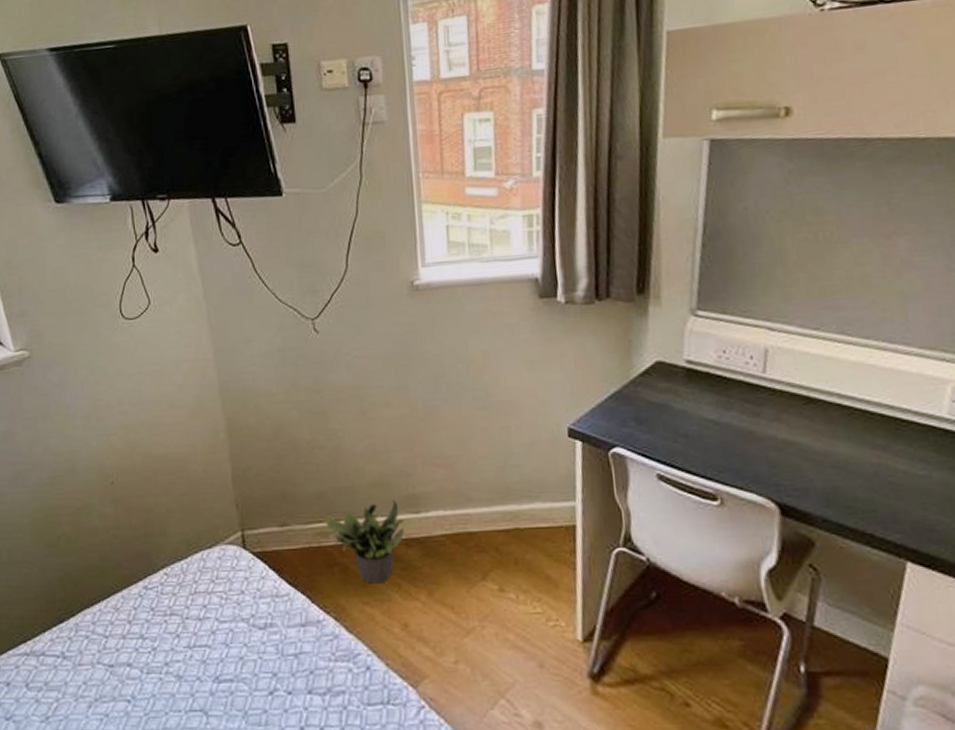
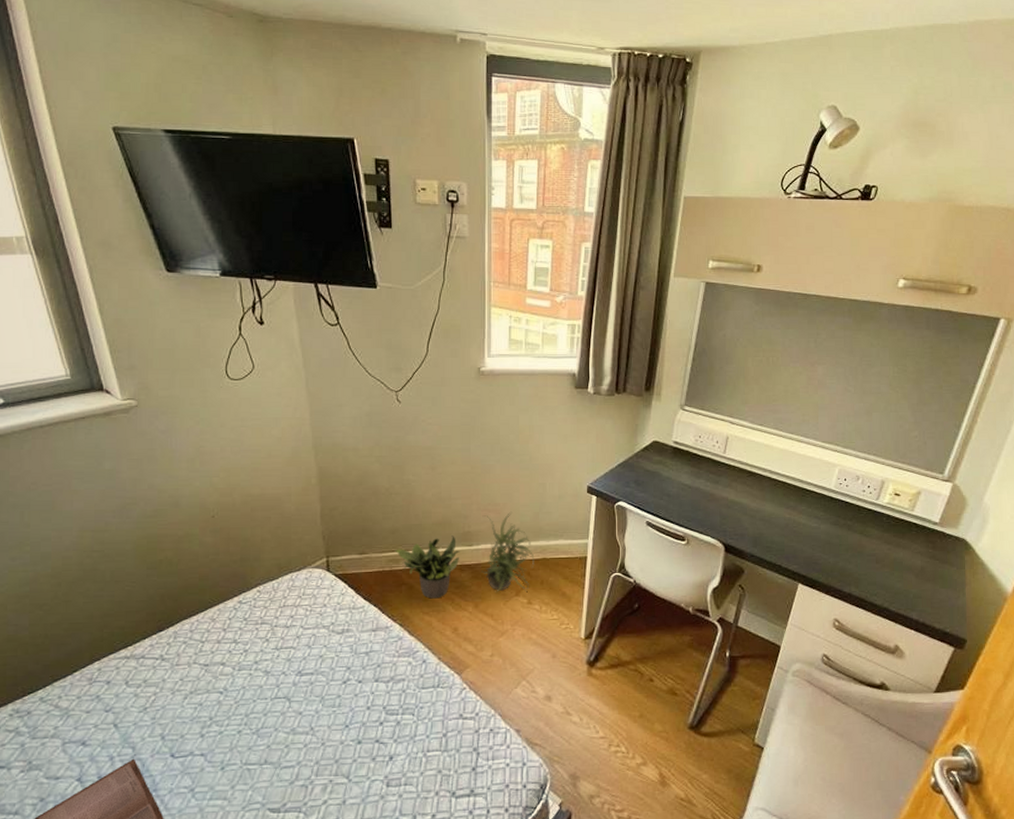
potted plant: none [429,465,504,576] -> present [481,511,535,593]

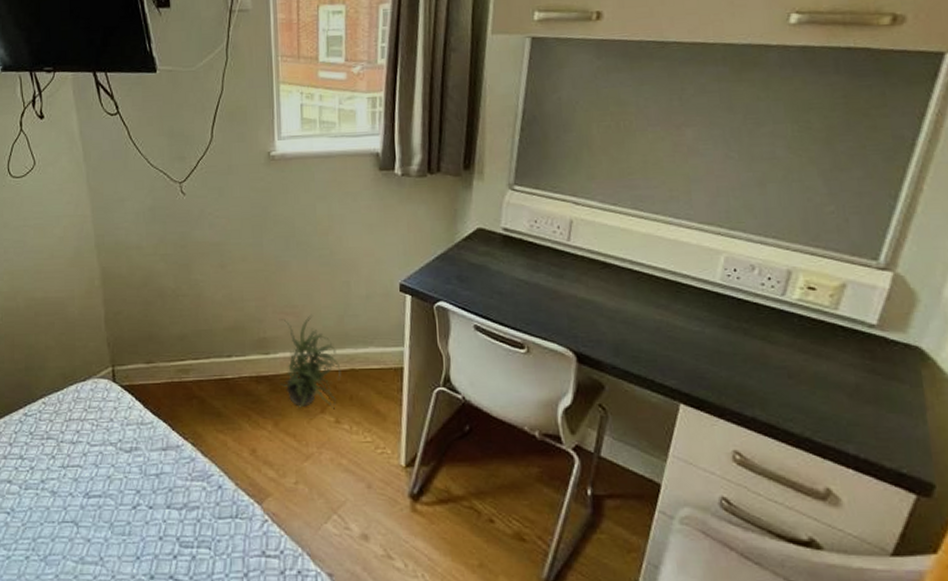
potted plant: present [395,535,460,599] -> none [184,342,256,415]

